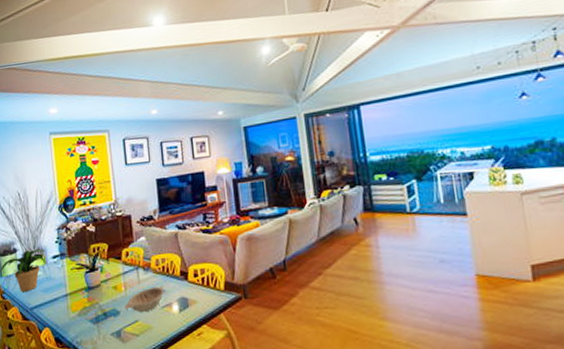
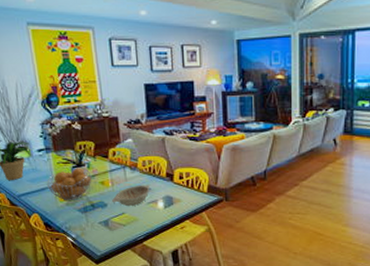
fruit basket: none [59,272,106,312] -> present [46,168,93,201]

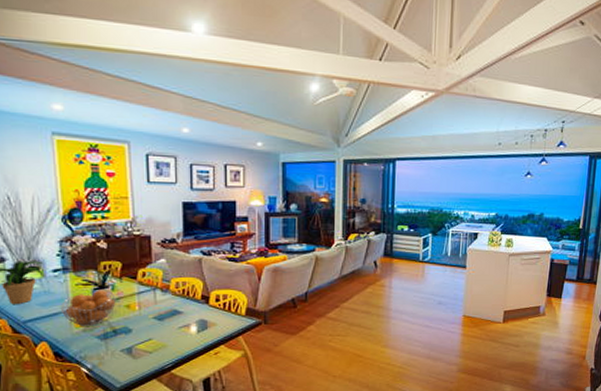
decorative bowl: present [112,185,150,206] -> none [138,308,182,331]

